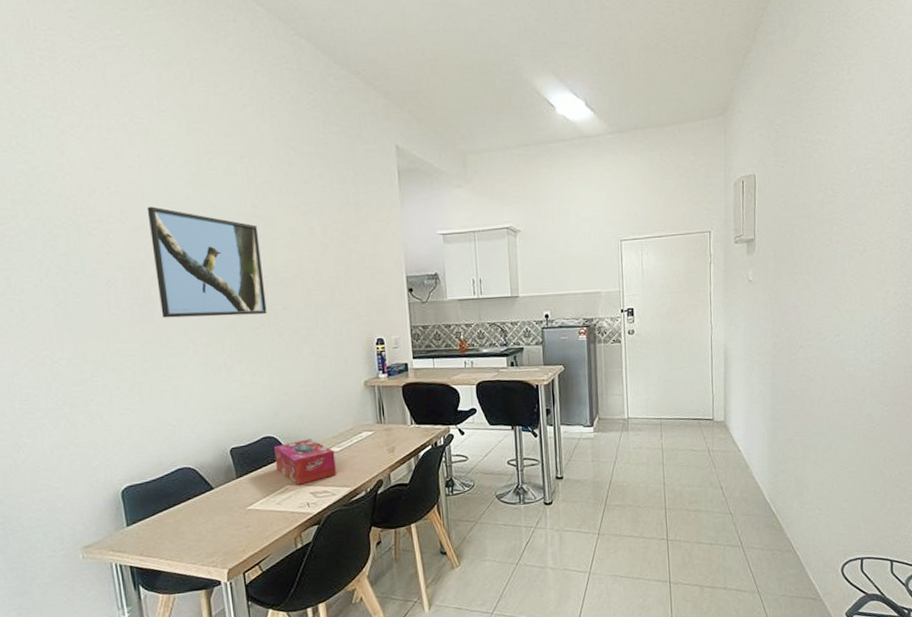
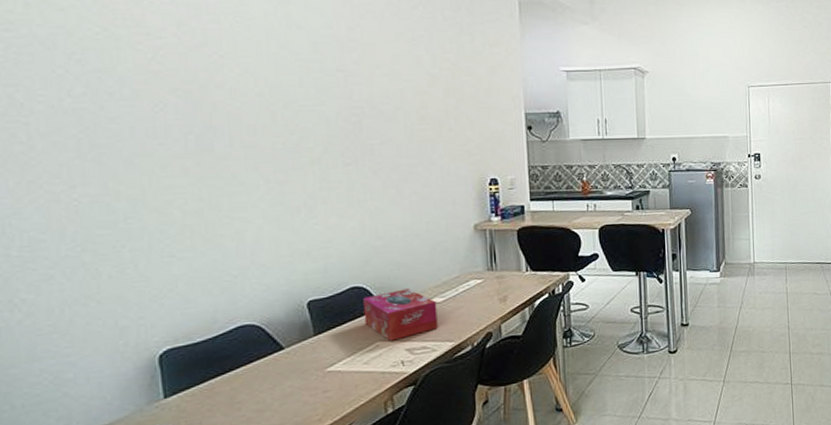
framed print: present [147,206,267,318] -> none [212,21,361,150]

